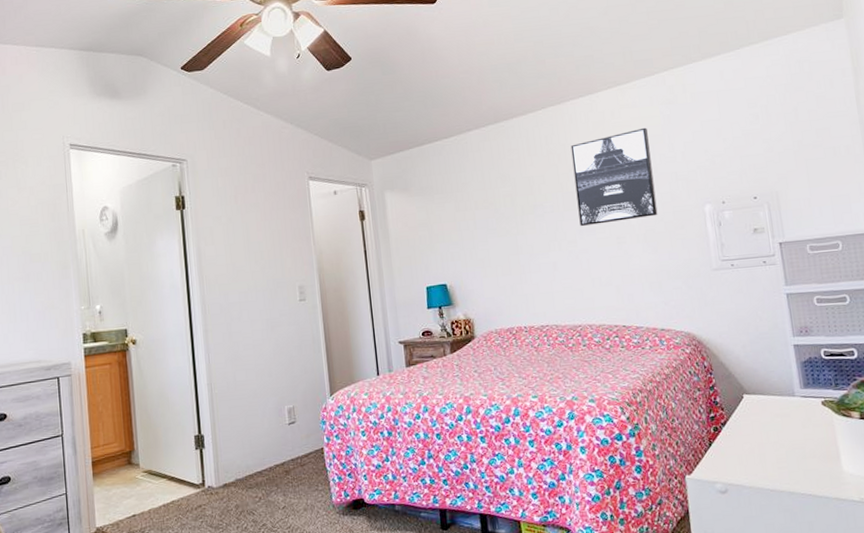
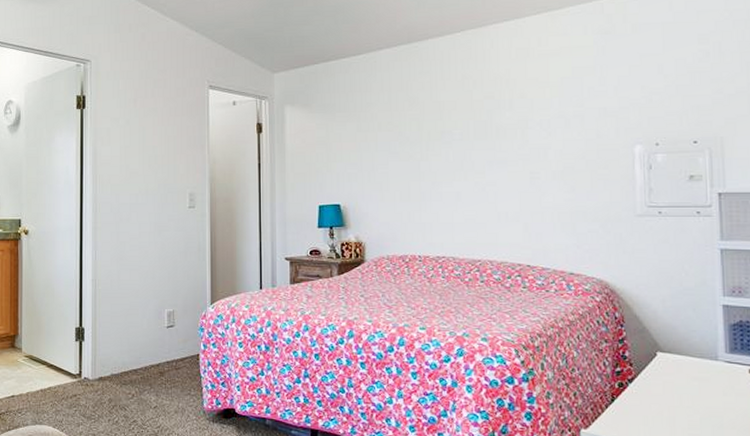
wall art: present [570,127,658,227] -> none [488,57,580,158]

